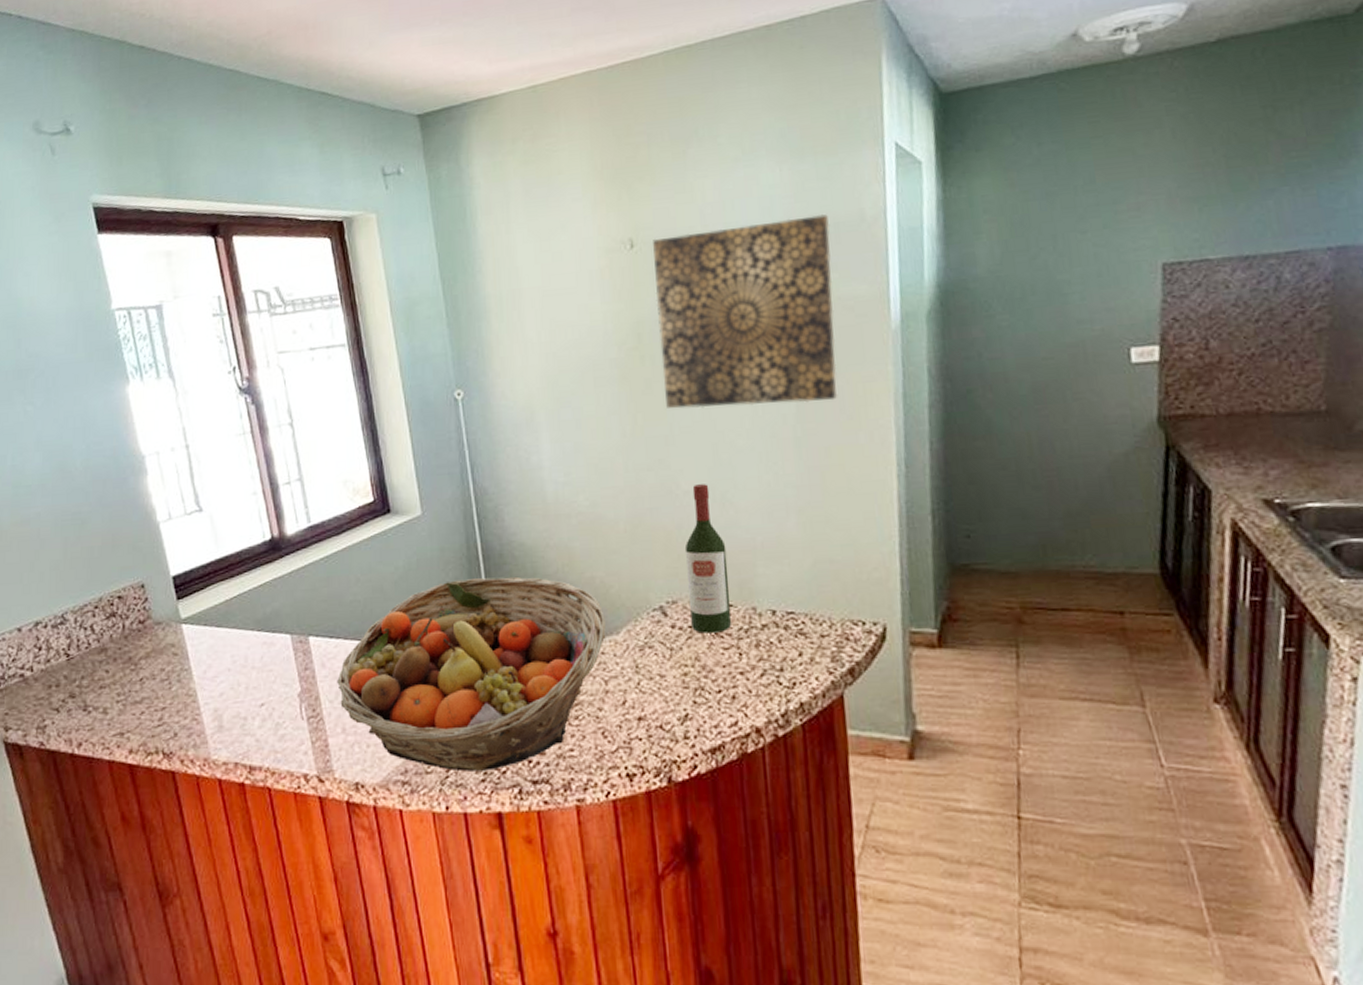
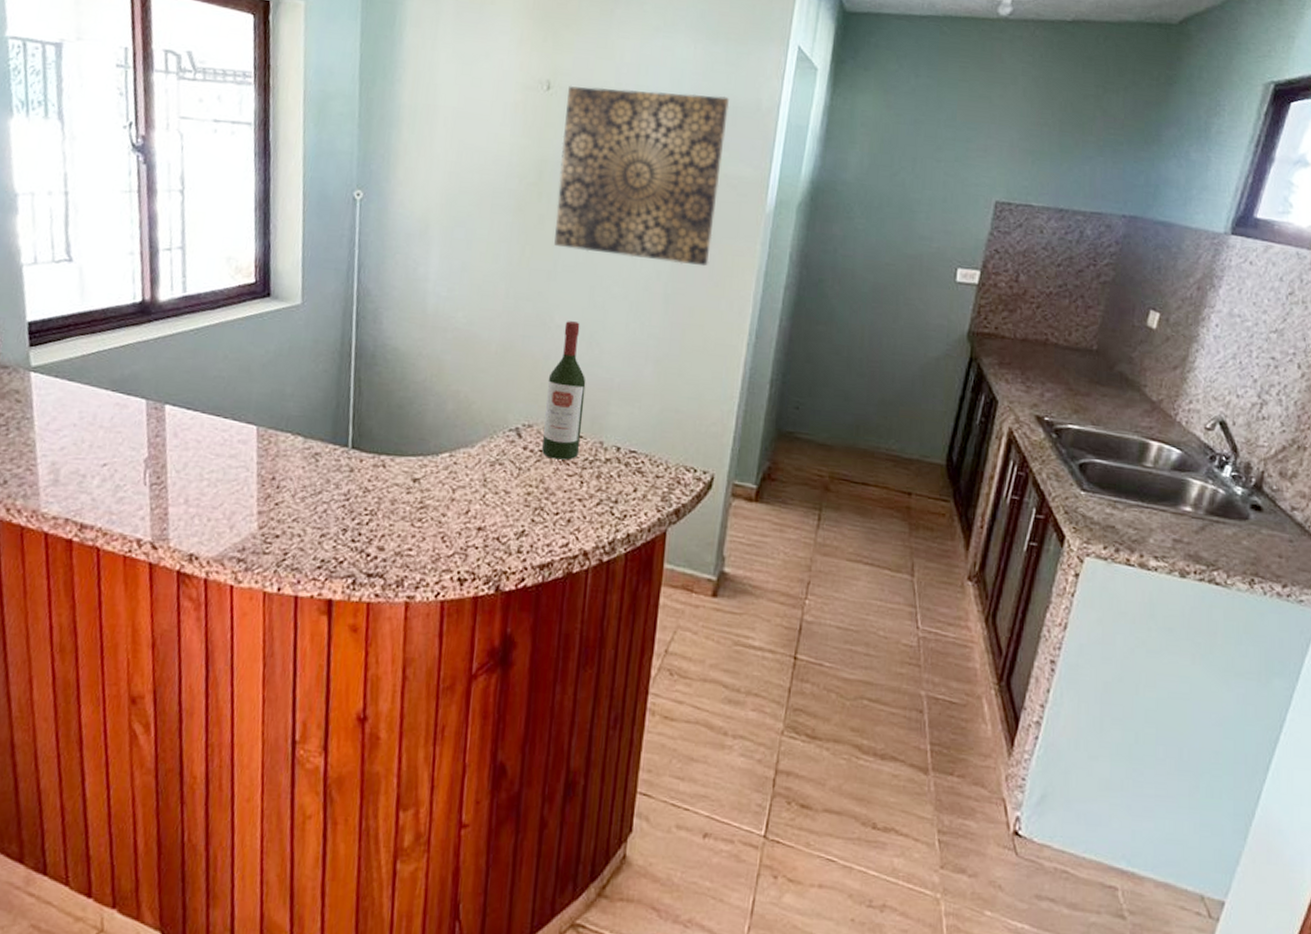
fruit basket: present [337,576,606,772] -> none [187,372,463,559]

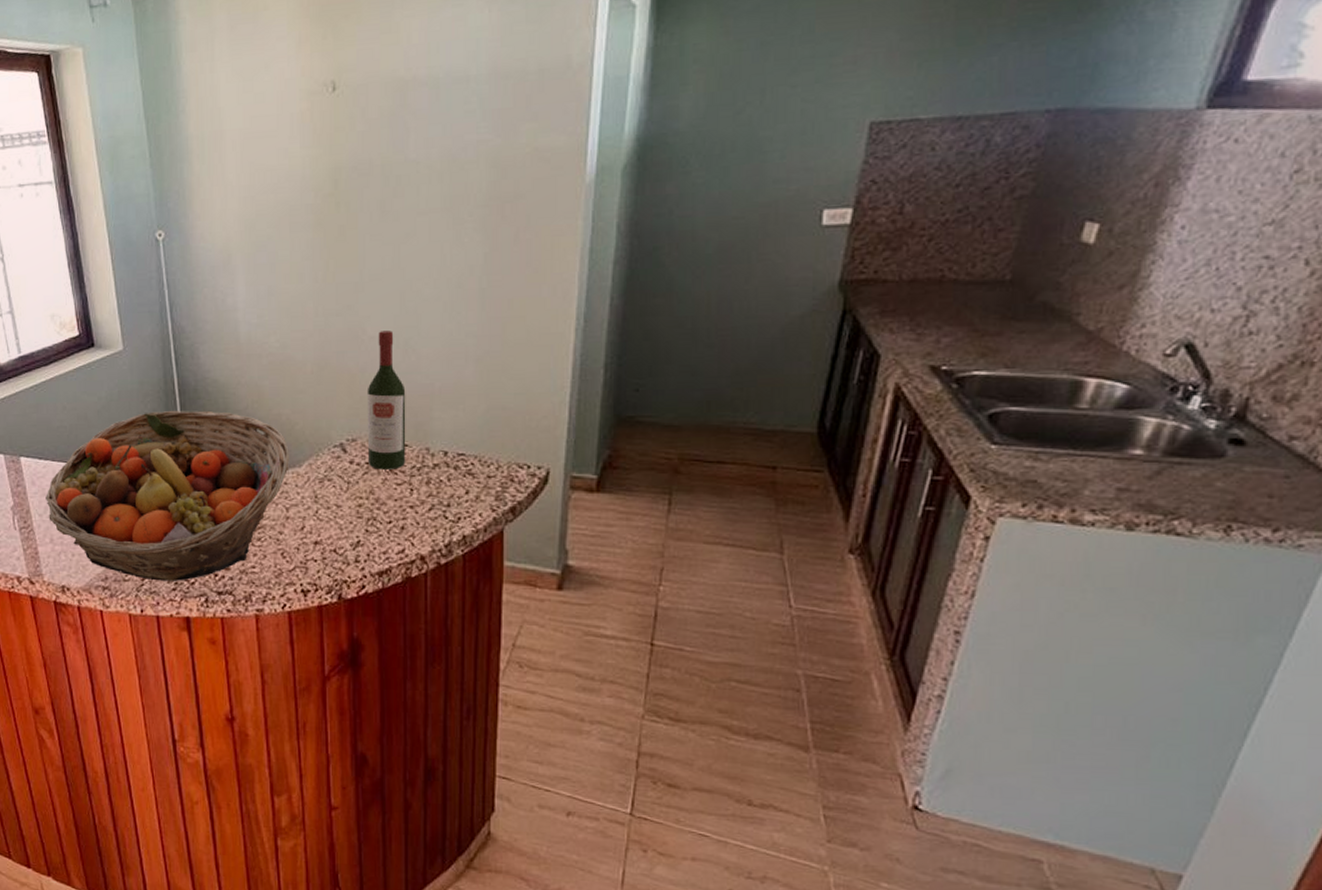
fruit basket: none [187,372,463,559] -> present [46,410,289,581]
wall art: present [554,85,730,267] -> none [354,60,535,257]

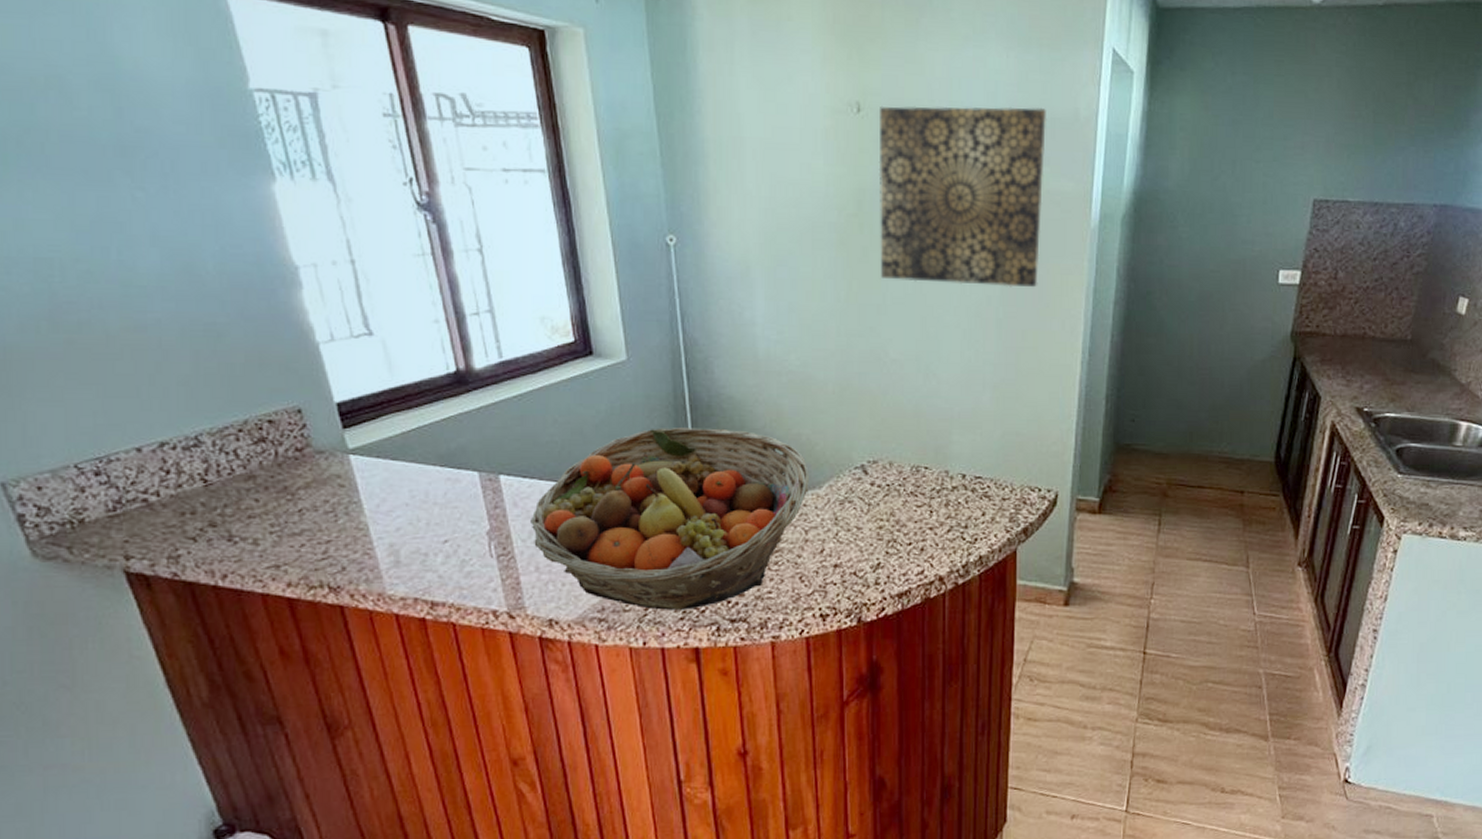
wall art: none [354,60,535,257] -> present [878,105,1047,288]
wine bottle: present [367,331,406,470] -> none [888,354,926,492]

